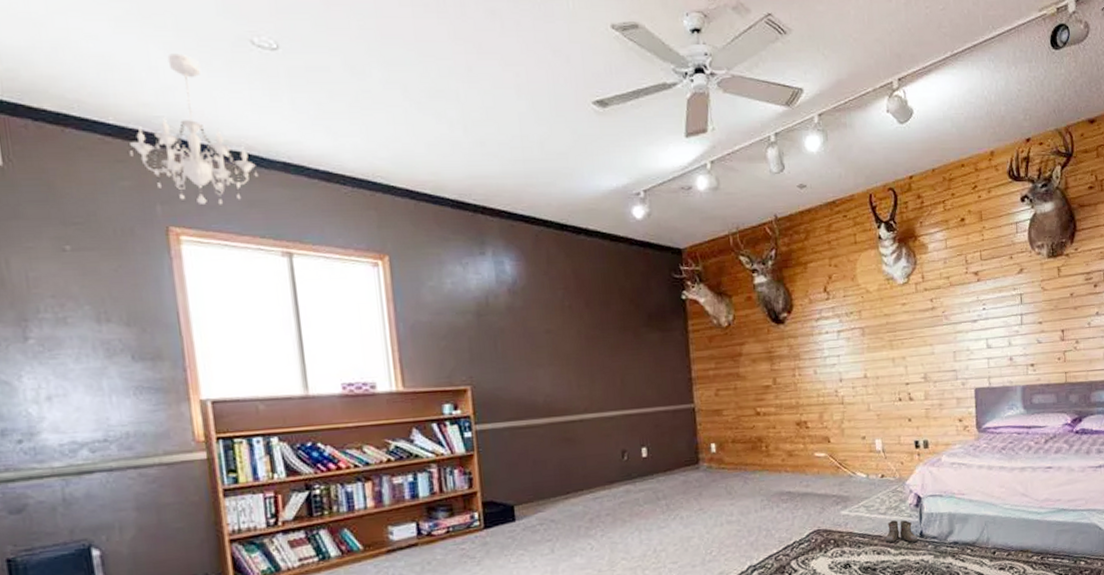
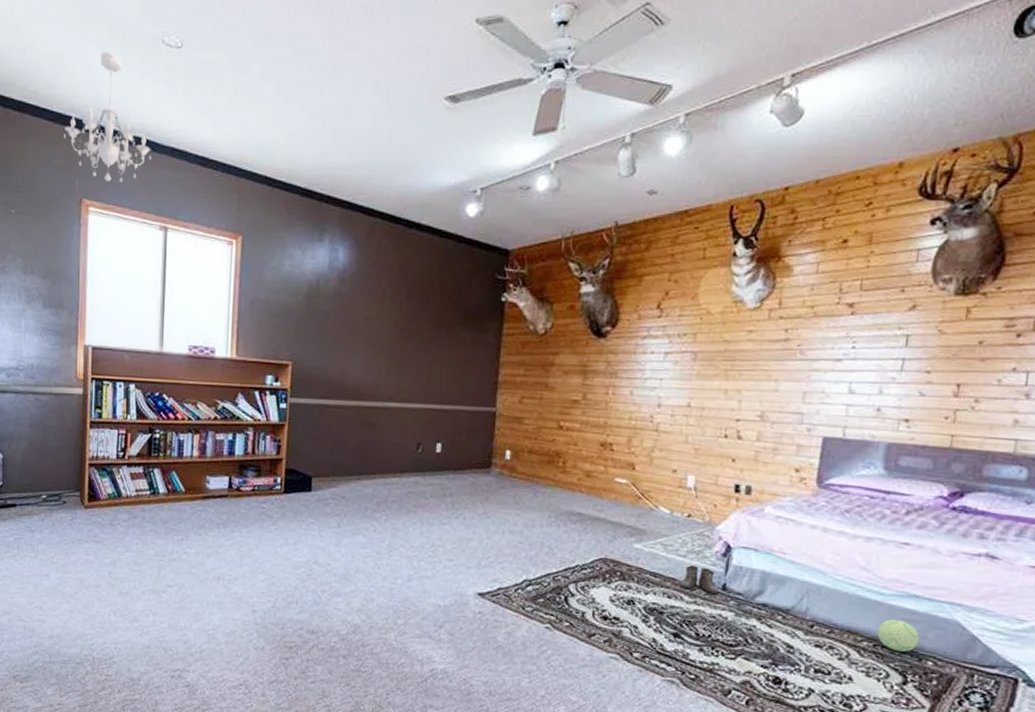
plush toy: none [1042,532,1072,559] -> present [877,618,919,652]

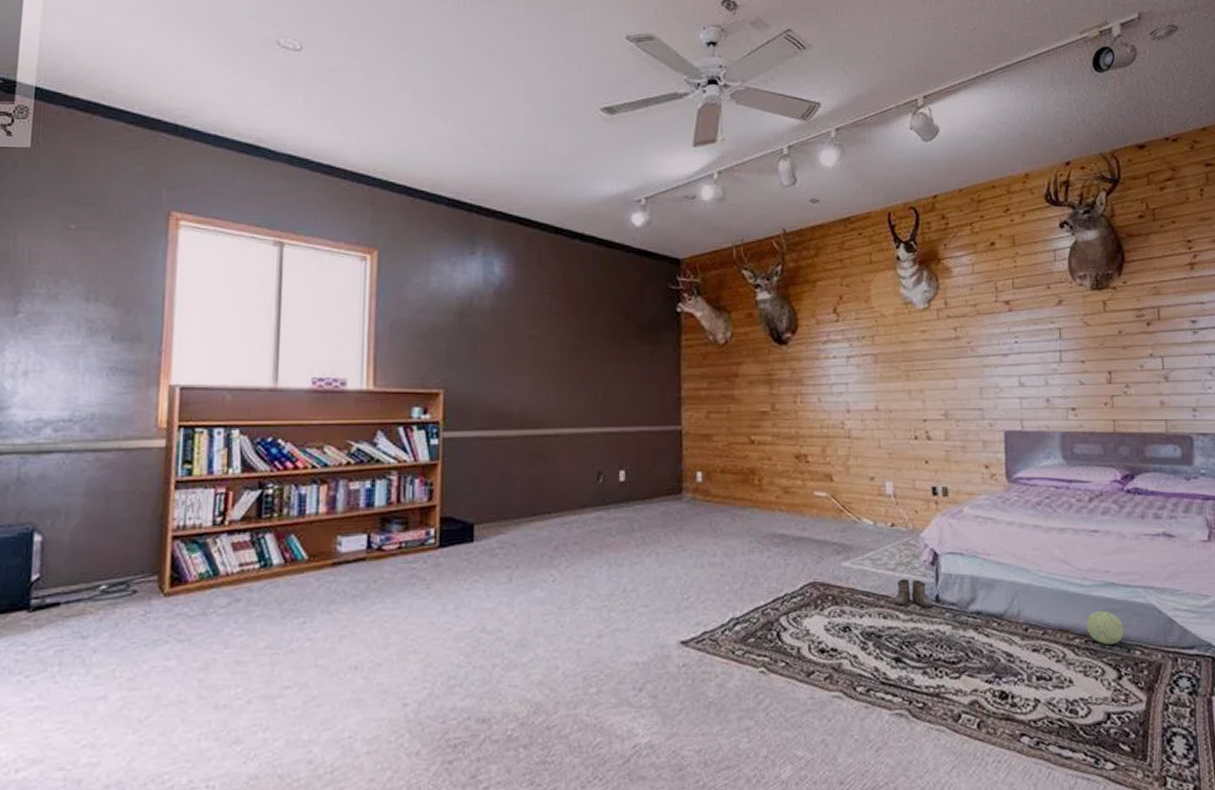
chandelier: present [63,52,152,183] -> none [147,51,264,193]

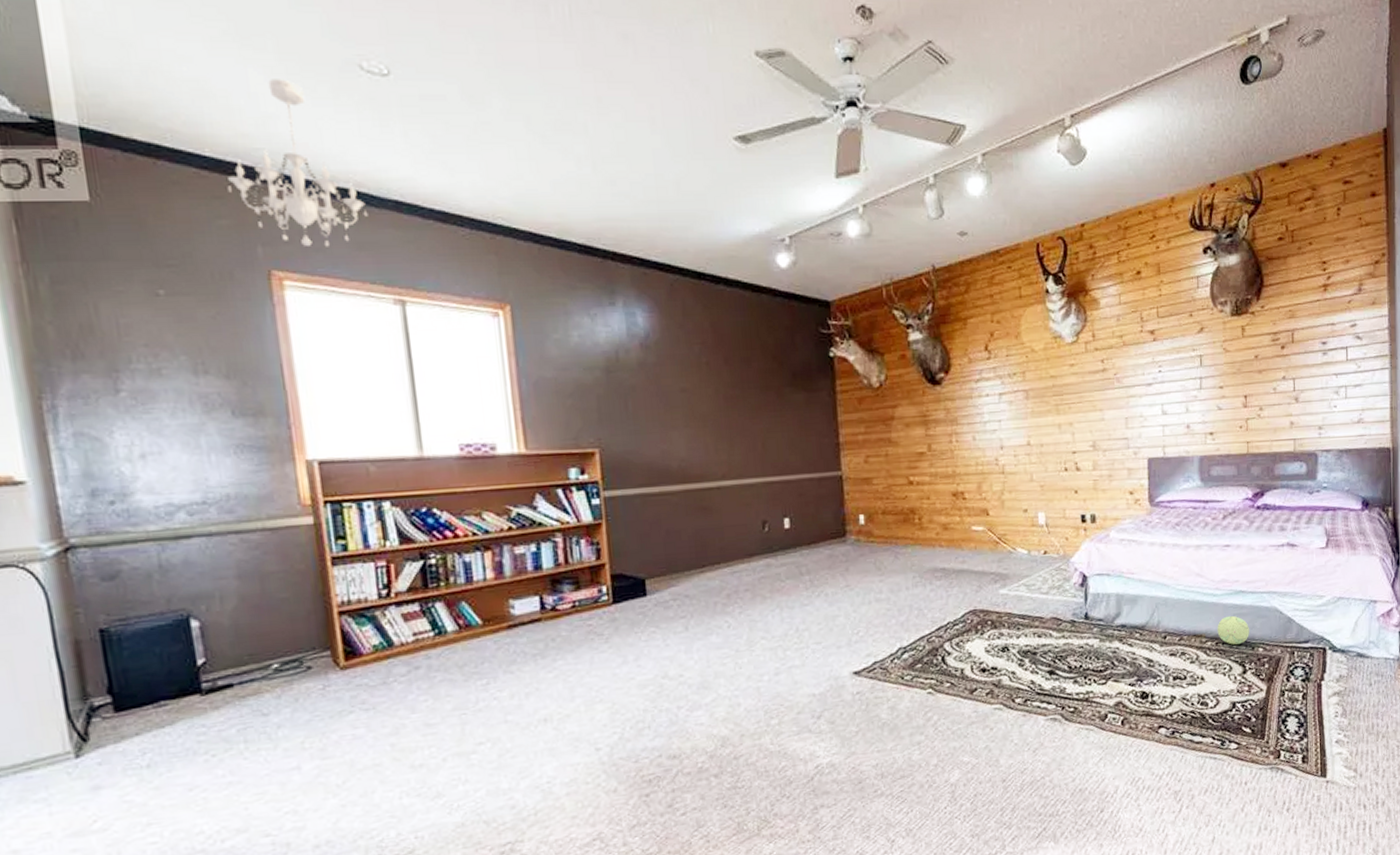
chandelier: none [147,51,264,193] -> present [226,79,369,247]
boots: present [894,579,934,607] -> none [1047,601,1083,626]

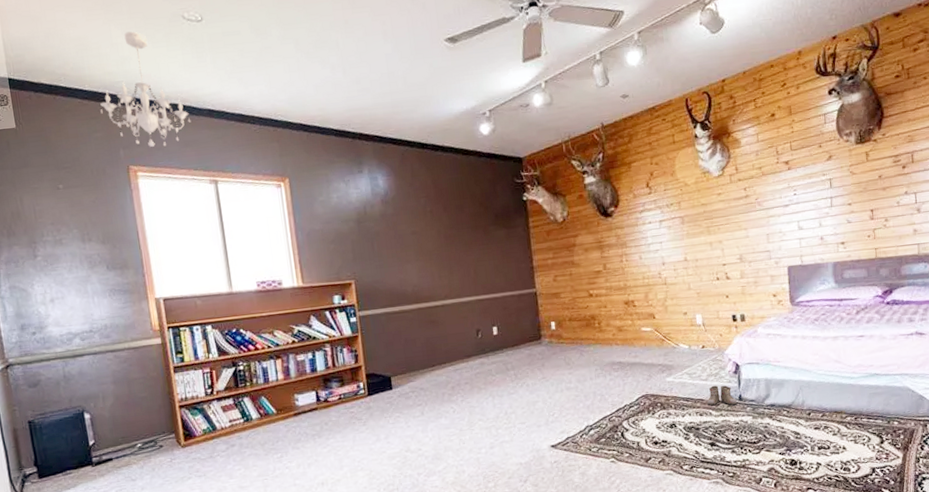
boots: none [1047,601,1083,626] -> present [707,385,738,406]
plush toy: present [1217,615,1249,645] -> none [855,394,885,419]

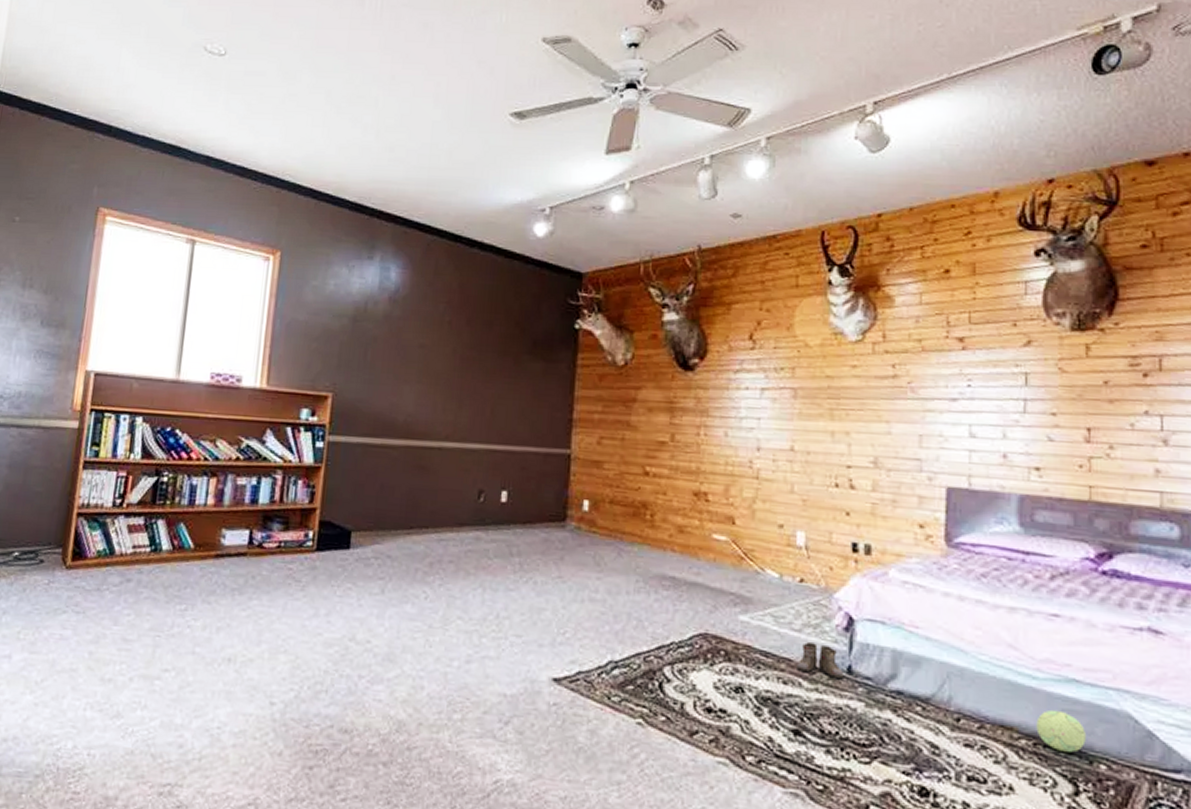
chandelier: present [99,31,191,147] -> none [84,57,184,191]
plush toy: none [855,394,885,419] -> present [1036,709,1086,753]

